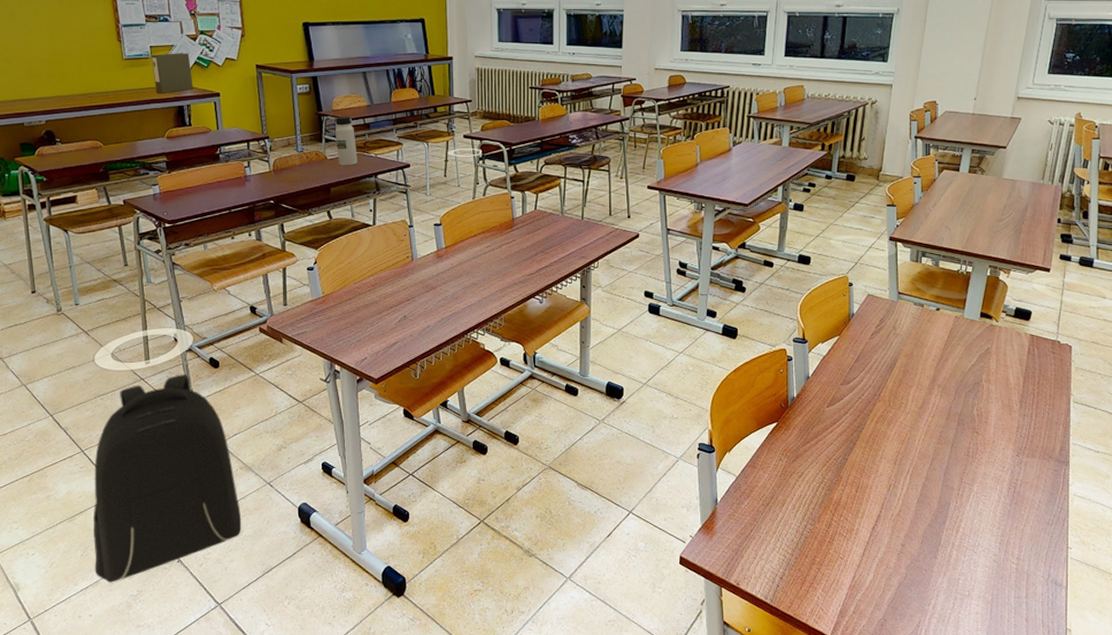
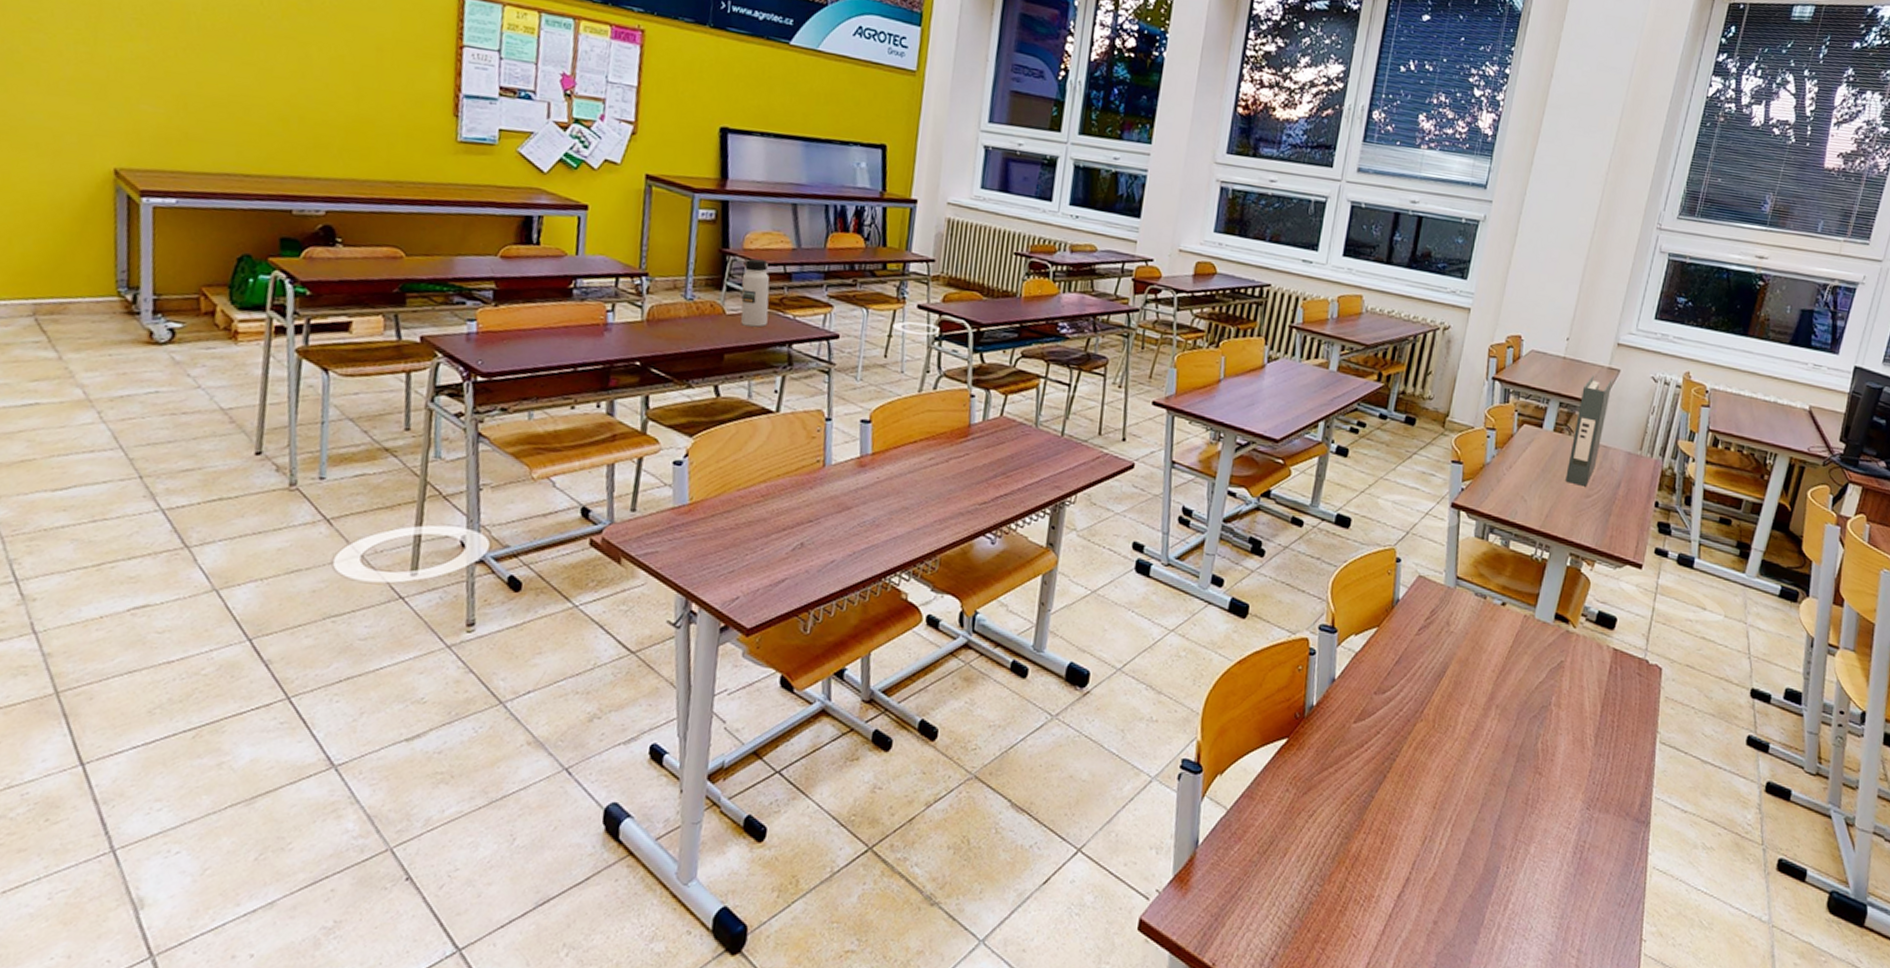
backpack: present [93,374,242,583] -> none [272,596,517,906]
binder: present [151,53,193,93] -> none [496,141,554,197]
binder: none [981,124,1015,213] -> present [1565,374,1613,487]

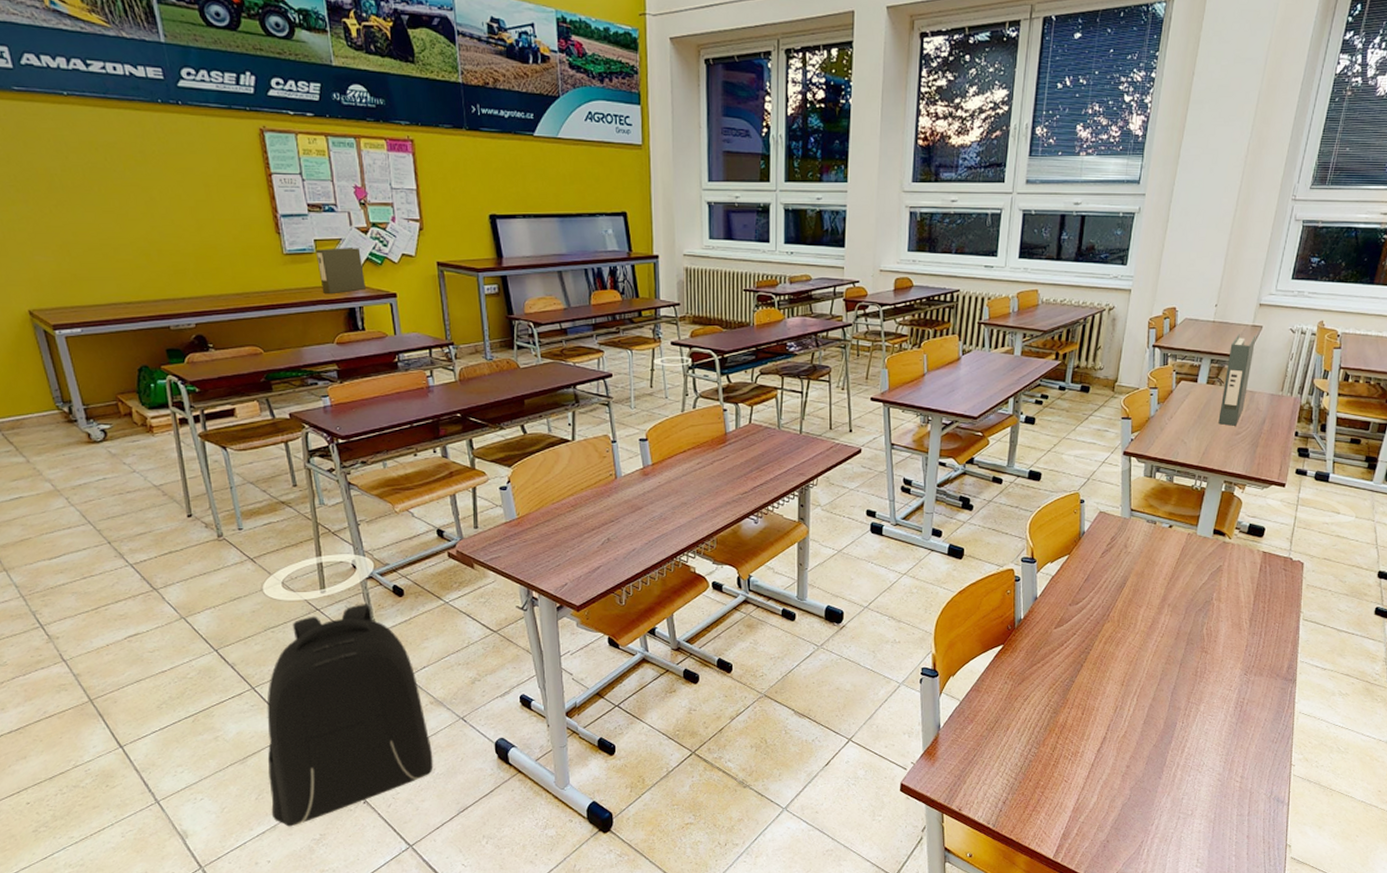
backpack: none [272,596,517,906] -> present [267,604,433,827]
binder: none [496,141,554,197] -> present [315,248,366,293]
water bottle: present [740,258,770,328] -> none [527,321,555,375]

